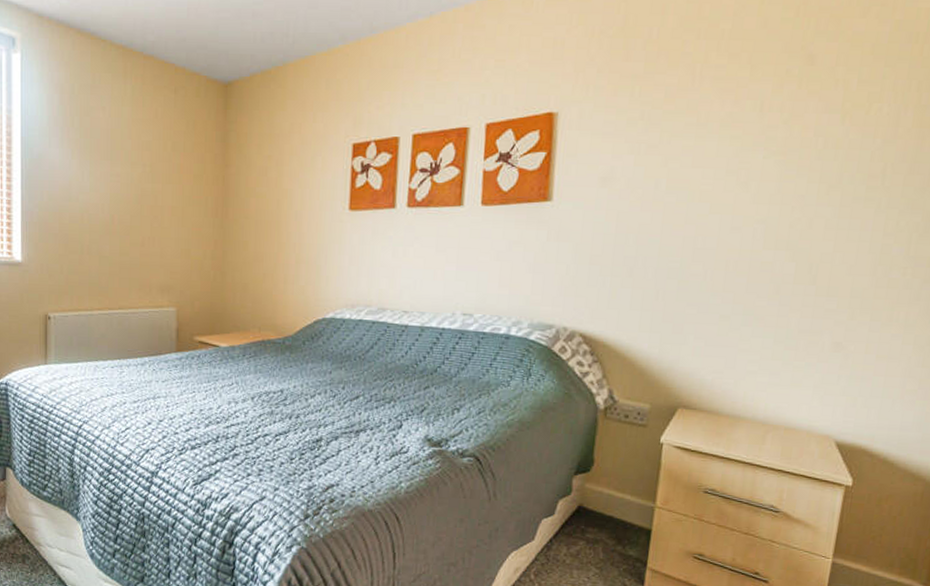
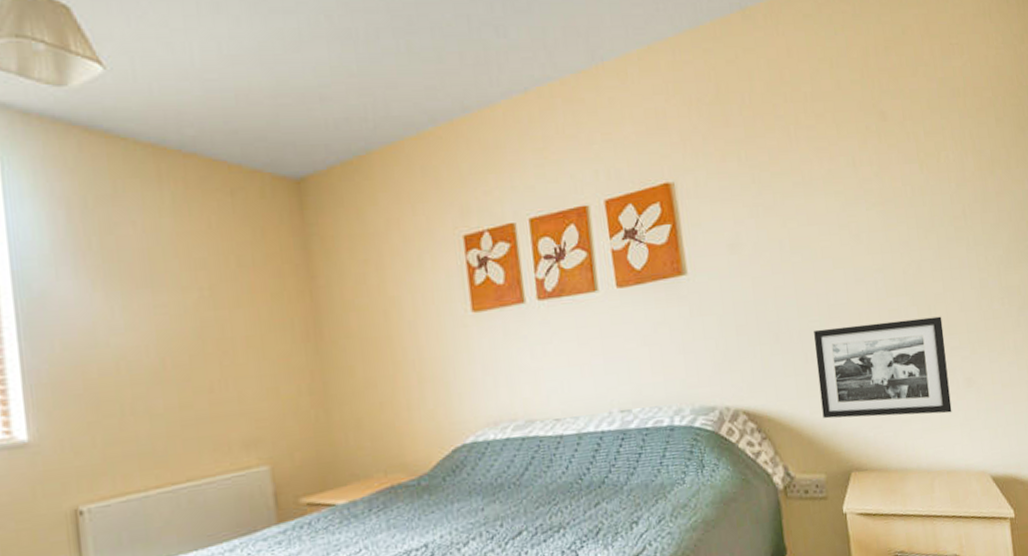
picture frame: none [661,270,823,373] -> present [814,316,952,419]

